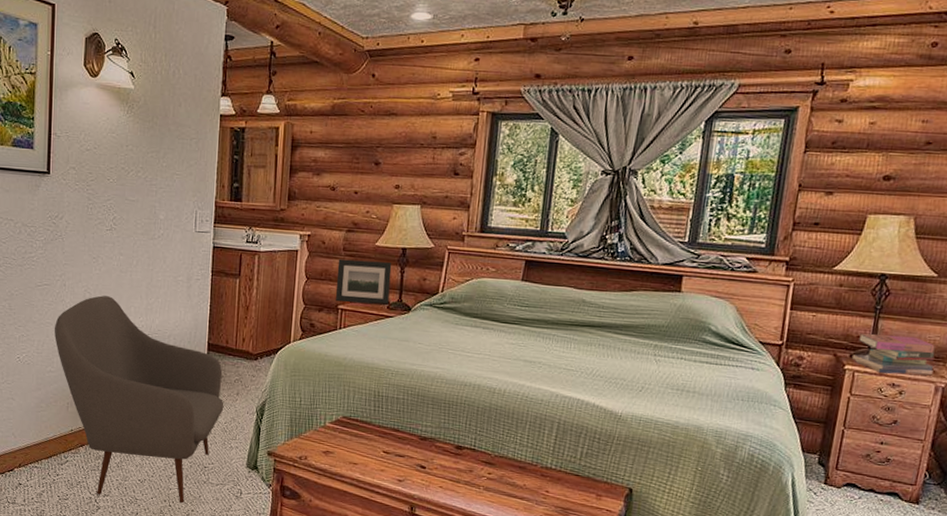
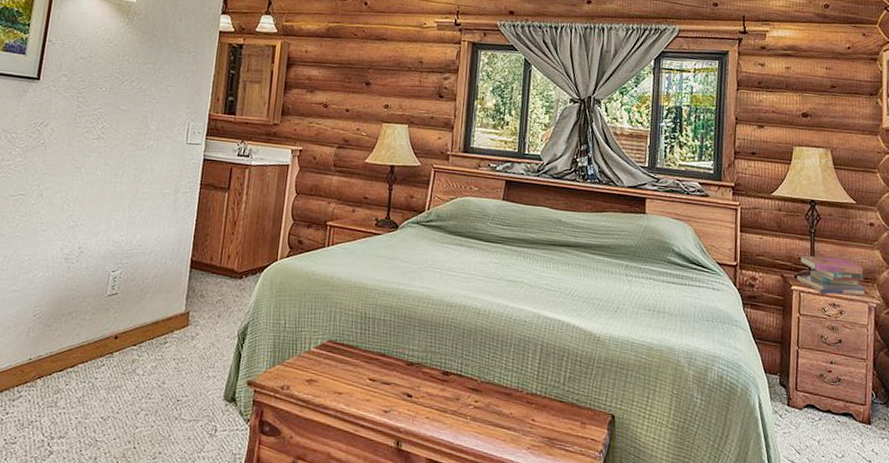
armchair: present [54,295,224,504] -> none [23,207,205,445]
picture frame: present [335,259,392,306] -> none [324,174,381,223]

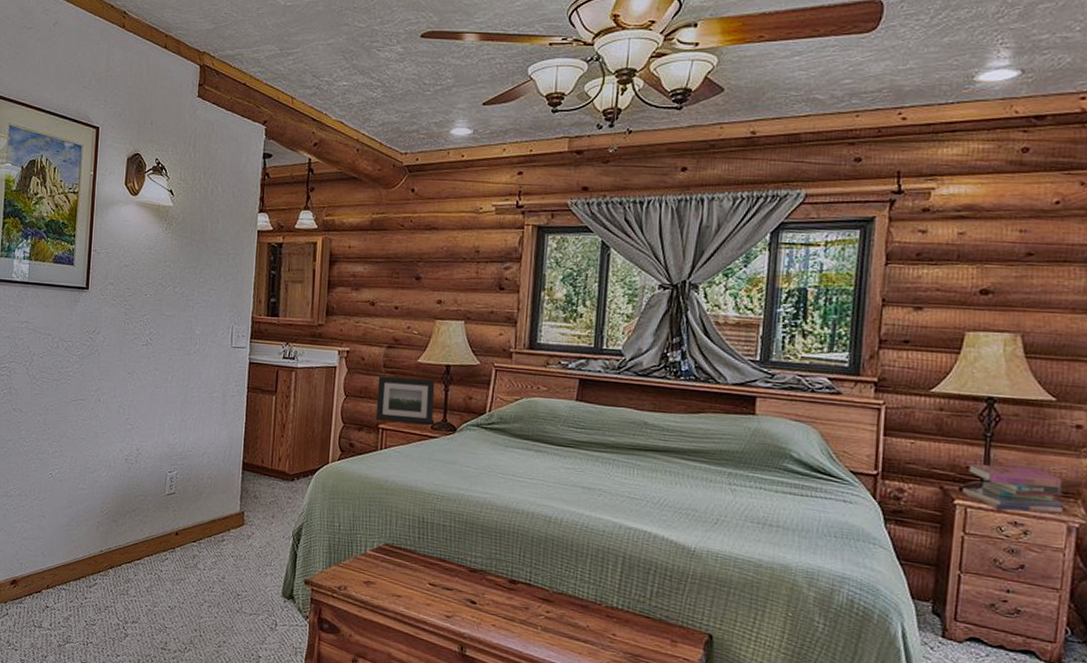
picture frame: none [324,174,381,223] -> present [375,376,436,426]

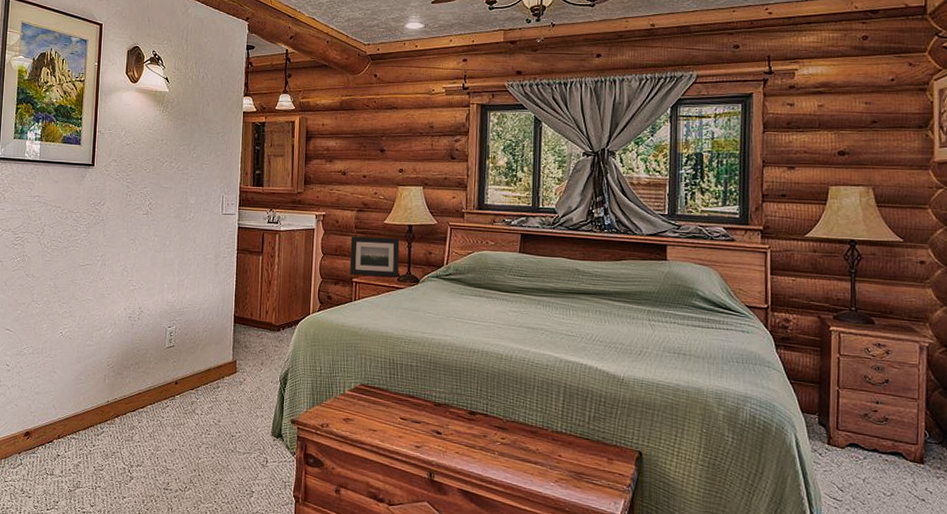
books: present [961,463,1063,514] -> none [835,295,915,335]

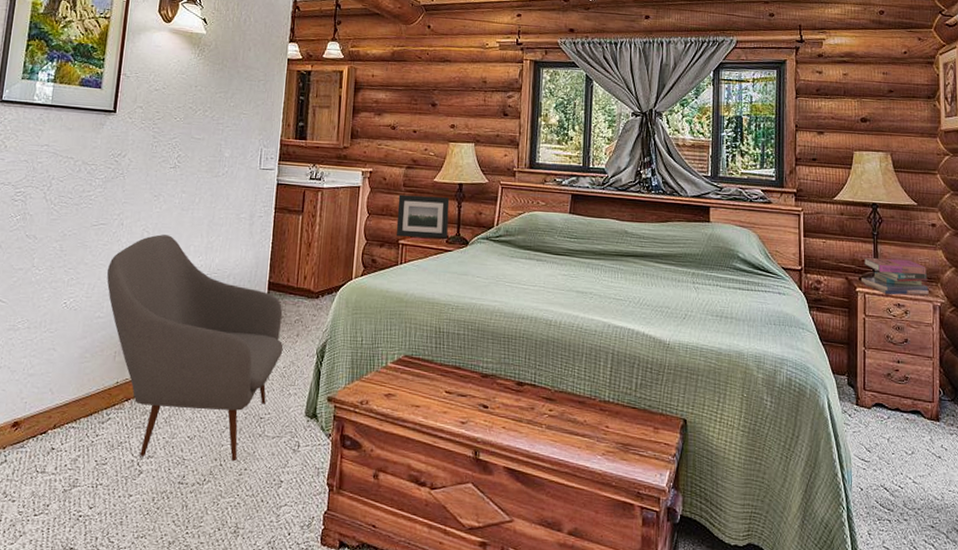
armchair: none [94,273,250,473] -> present [106,234,284,462]
books: none [835,295,915,335] -> present [860,257,929,296]

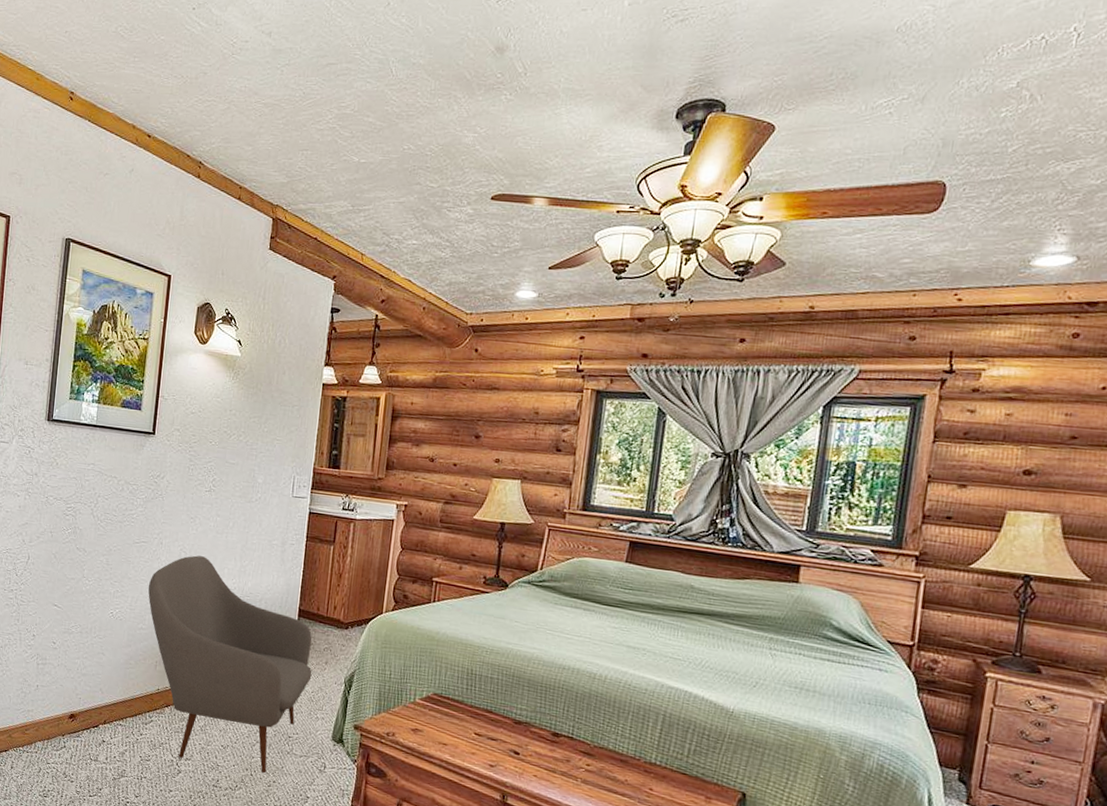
picture frame: present [396,194,450,240] -> none [430,530,490,581]
books: present [860,257,929,296] -> none [993,639,1092,690]

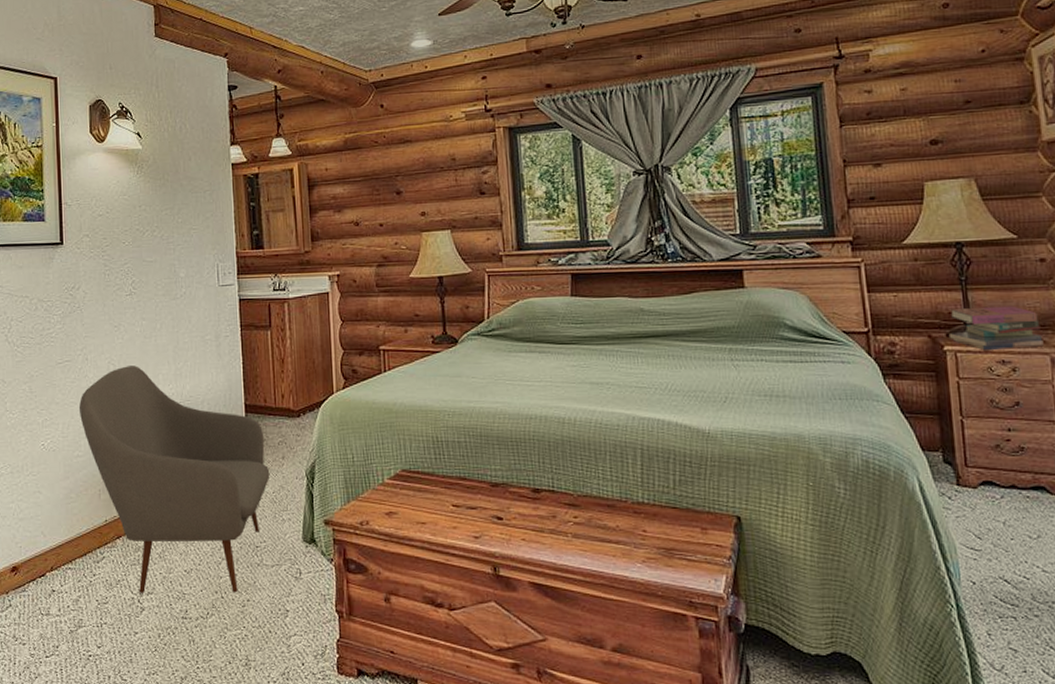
books: none [993,639,1092,690] -> present [948,306,1044,350]

